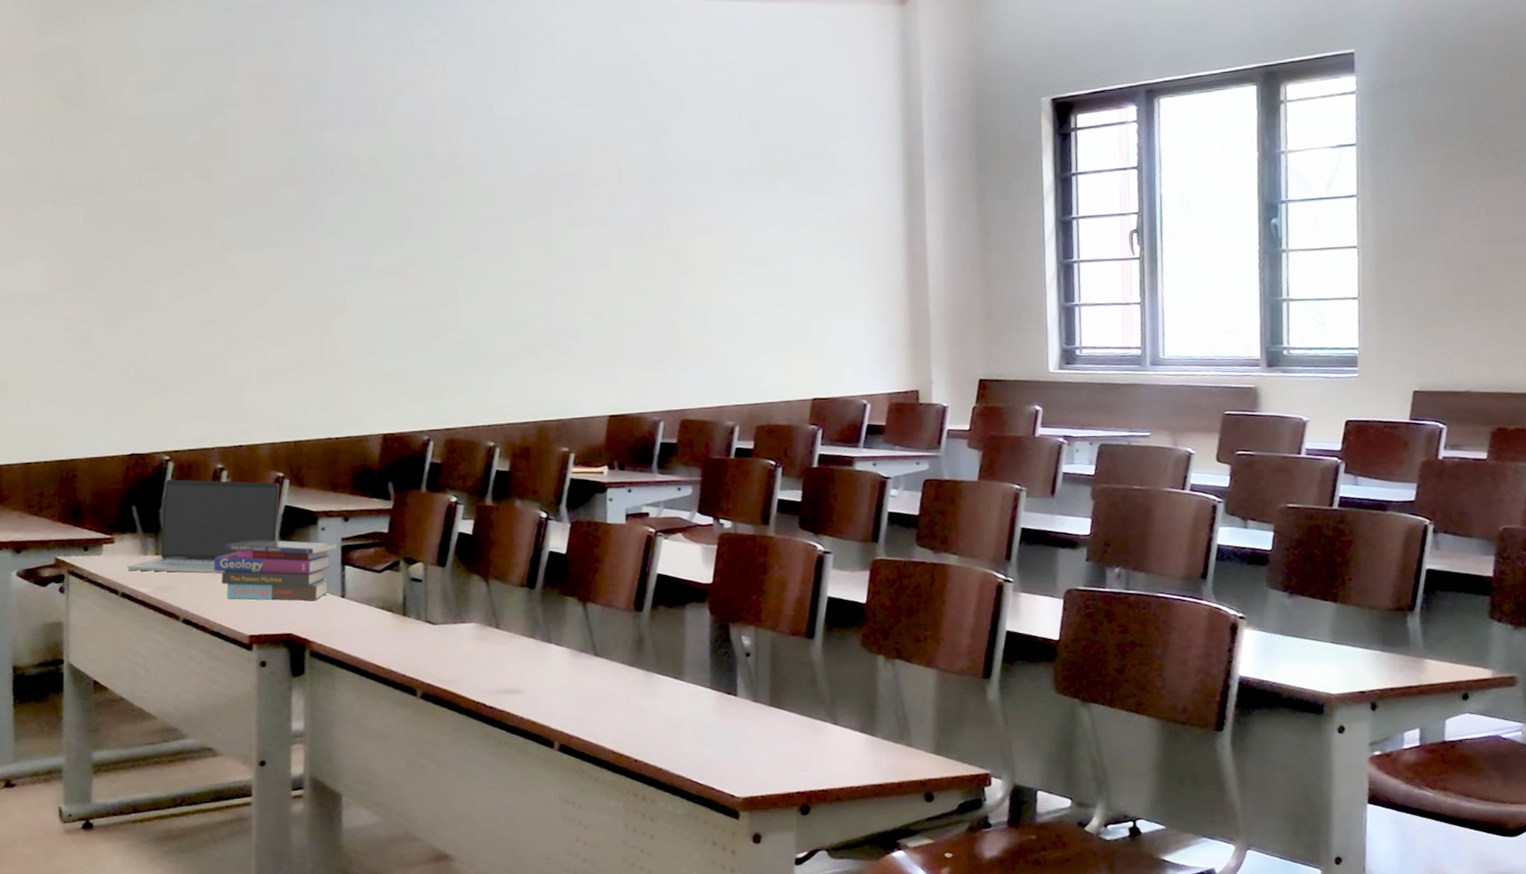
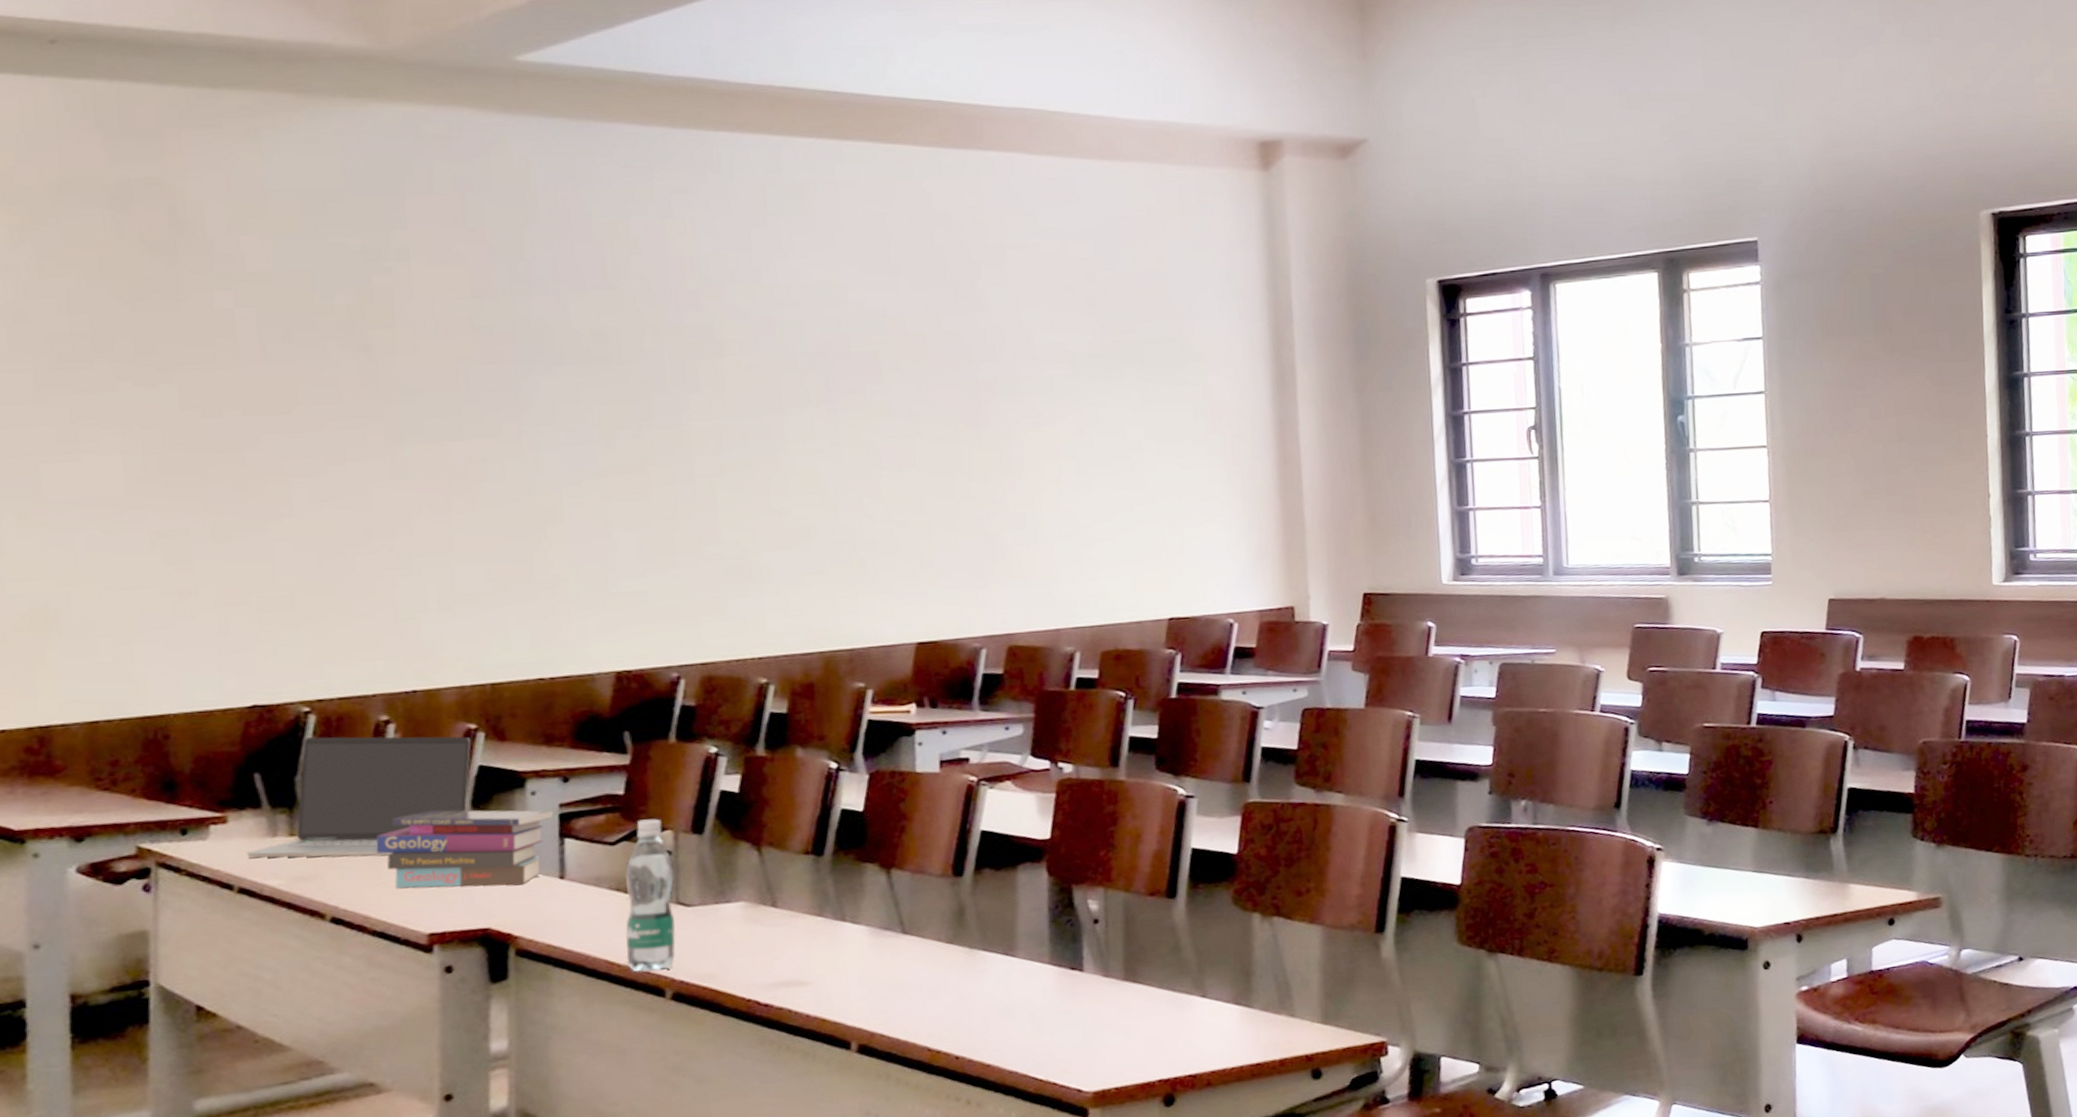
bottle: none [388,553,425,676] -> present [624,818,676,973]

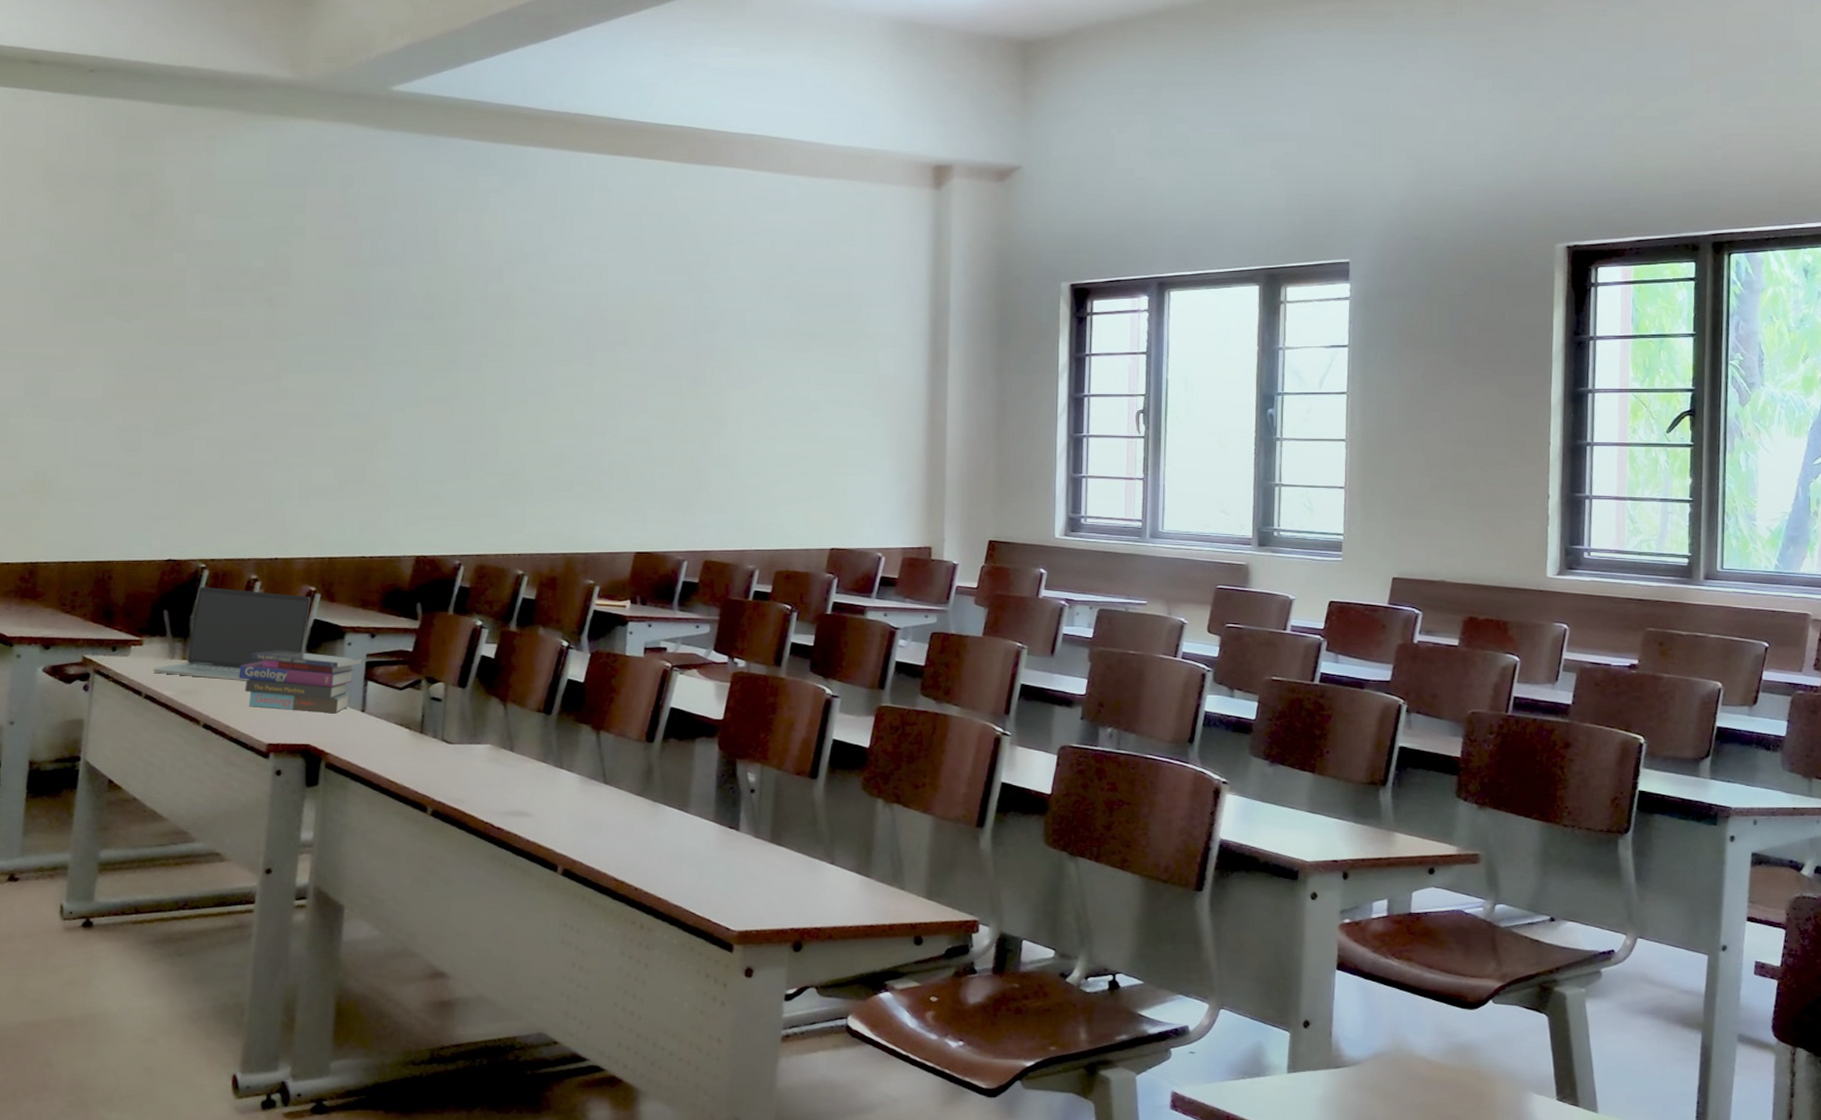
bottle: present [624,818,676,973] -> none [402,672,443,792]

